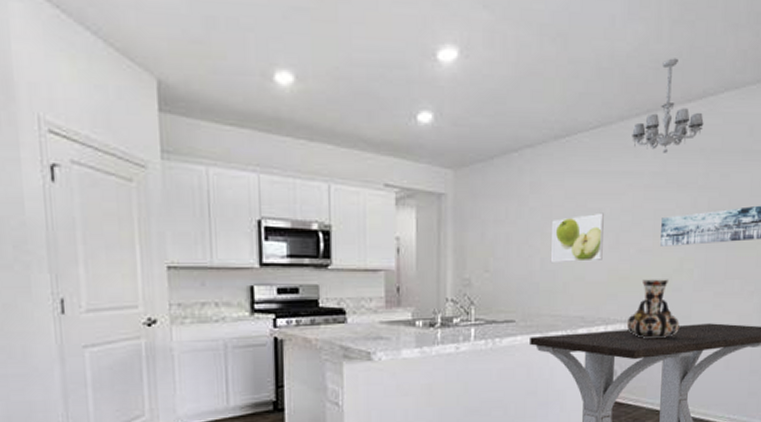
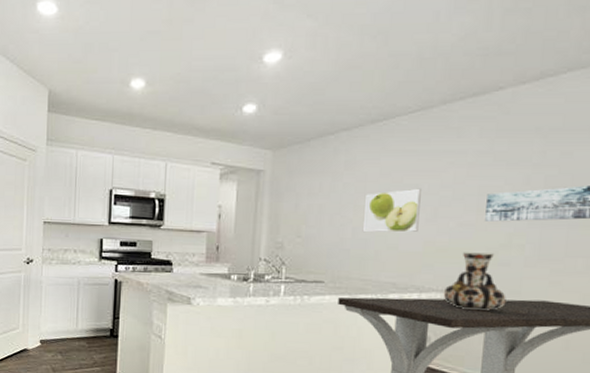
chandelier: present [632,58,704,153] -> none [455,44,541,133]

